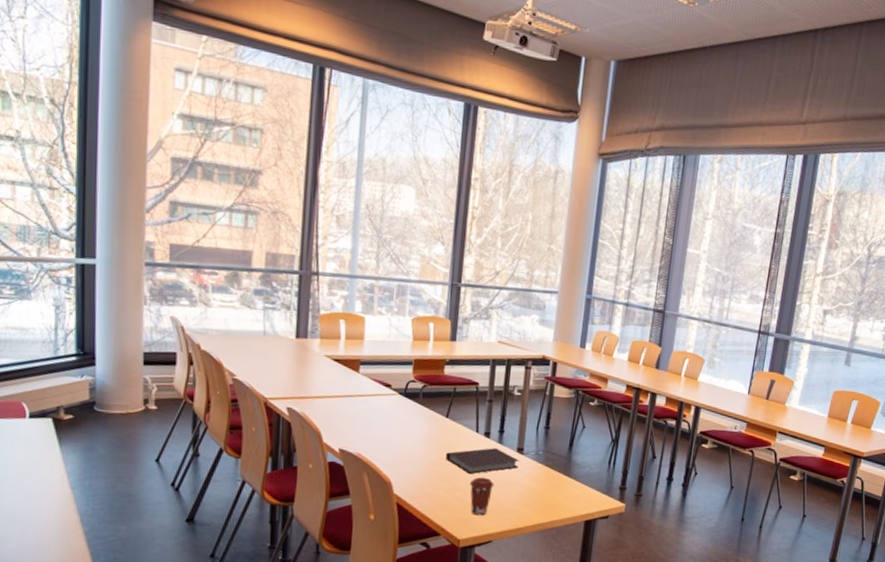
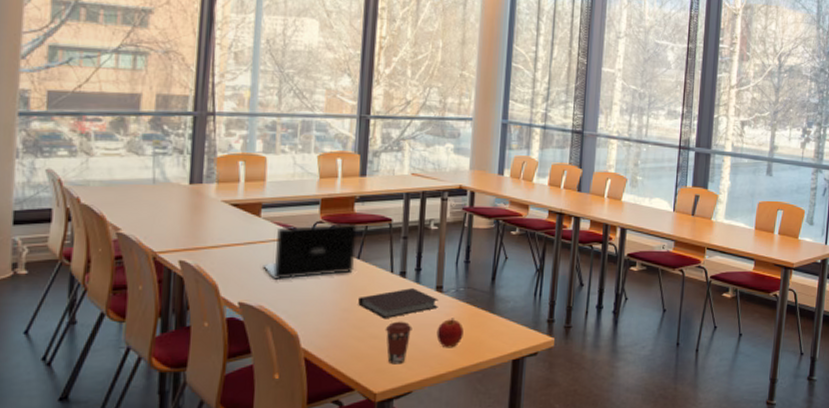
laptop: none [361,383,447,432] -> present [263,224,357,279]
apple: none [516,478,541,505] -> present [436,318,464,348]

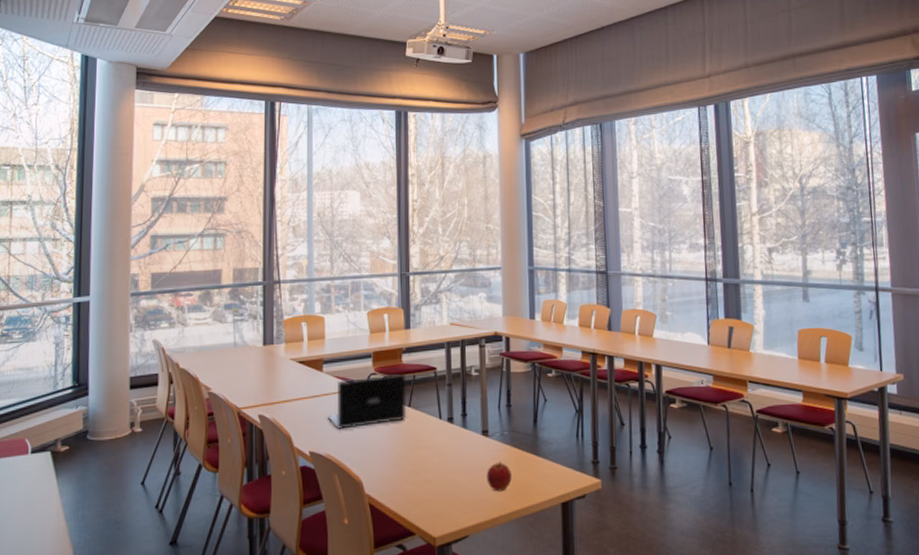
notebook: present [358,288,439,318] -> none [412,433,486,463]
coffee cup: present [385,321,413,365] -> none [438,465,464,509]

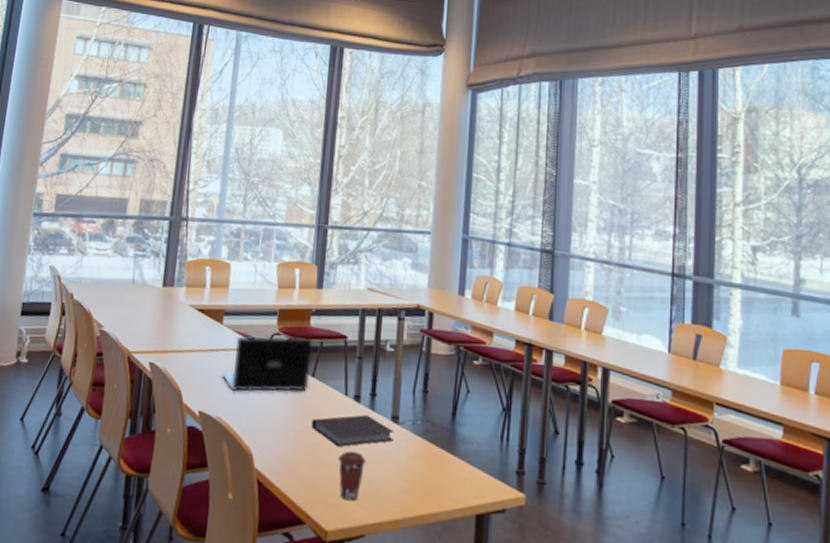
notebook: none [412,433,486,463] -> present [311,415,394,447]
coffee cup: none [438,465,464,509] -> present [337,450,366,501]
apple: present [486,461,512,492] -> none [391,454,421,490]

